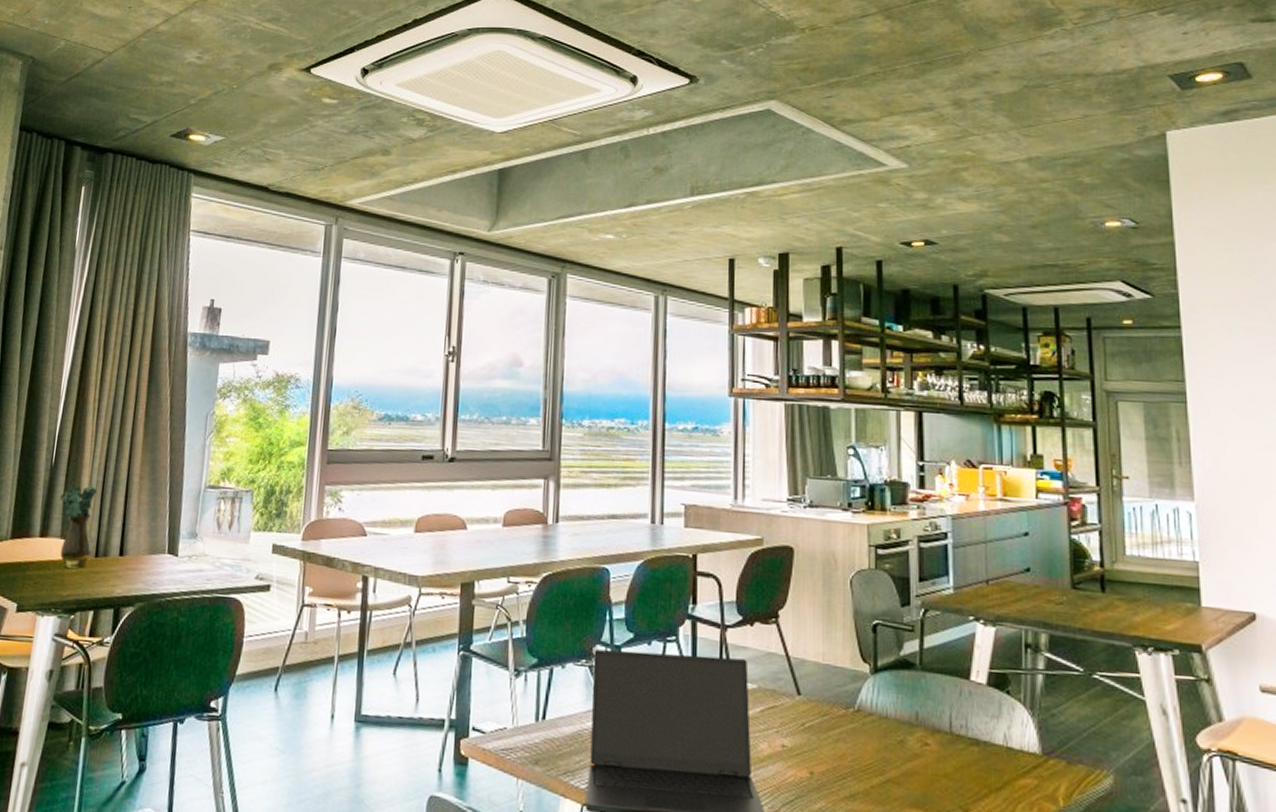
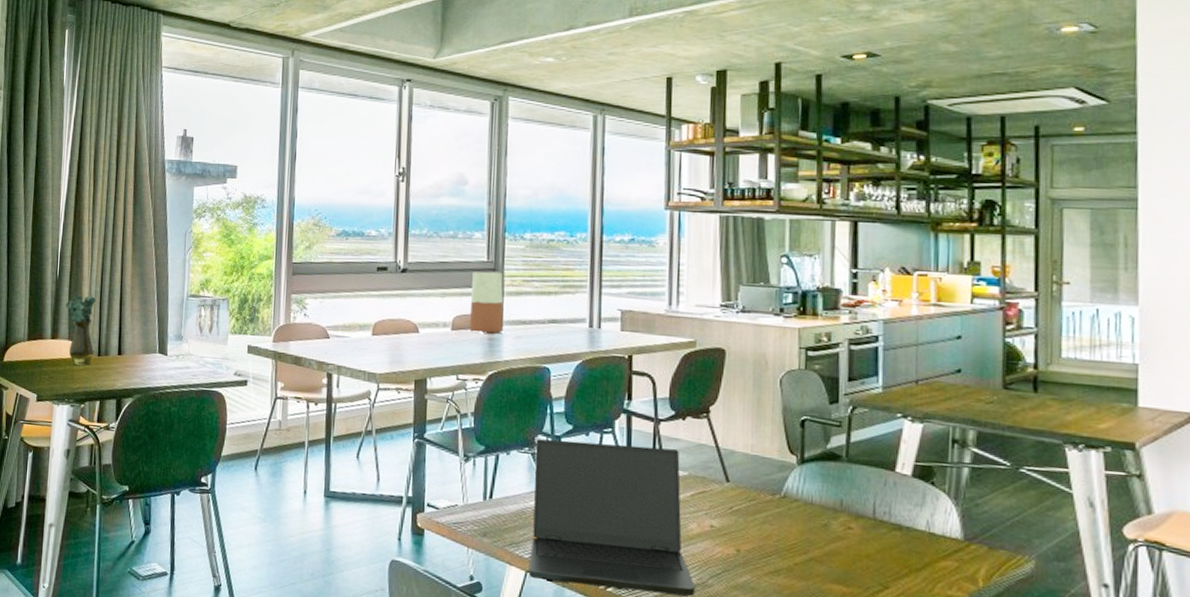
vase: none [523,461,560,531] -> present [470,272,504,334]

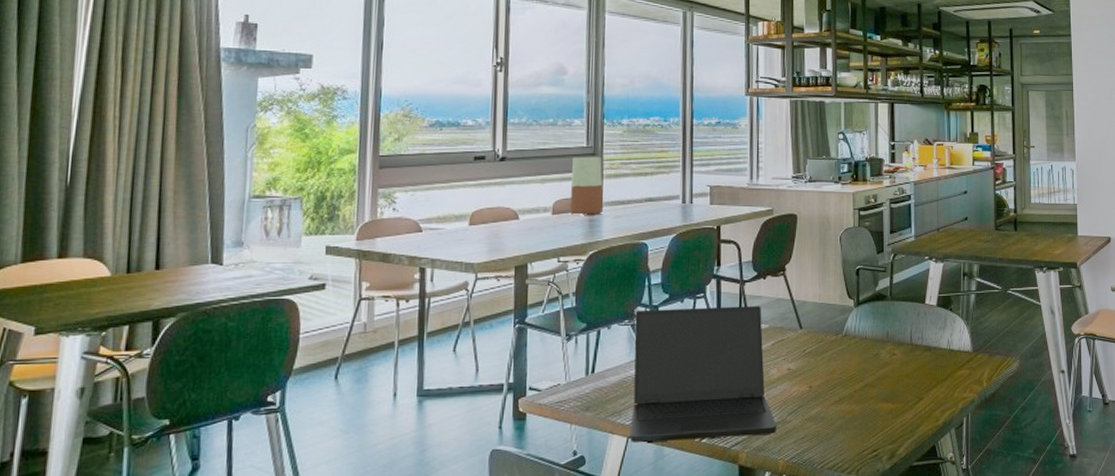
vase: present [66,291,96,366] -> none [79,199,124,287]

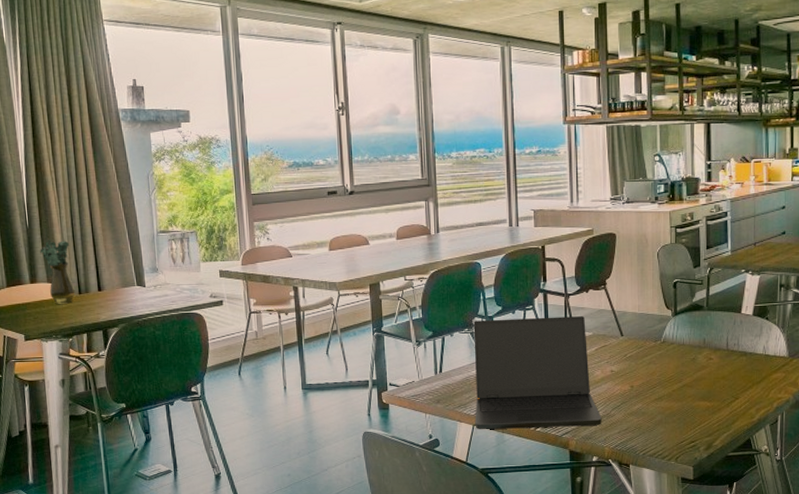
vase: none [79,199,124,287] -> present [40,237,75,305]
vase: present [570,156,604,215] -> none [410,187,440,239]

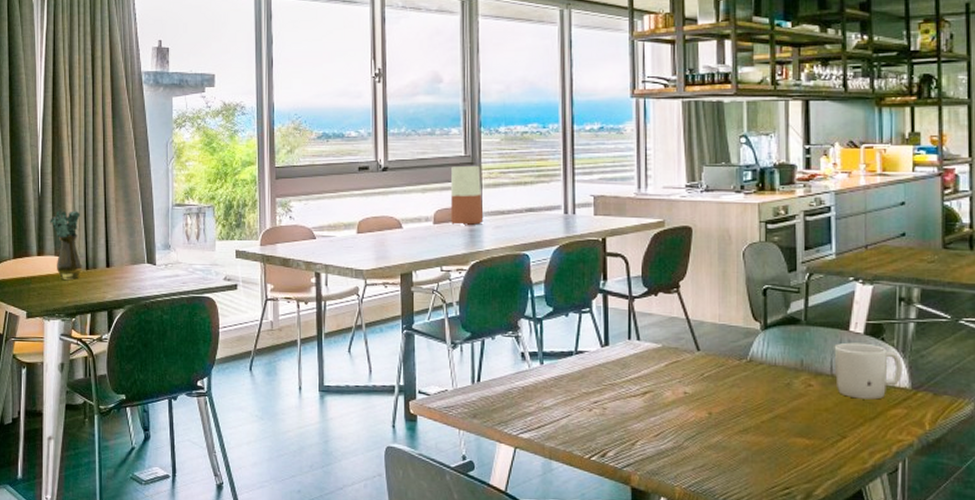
vase: none [410,187,440,239] -> present [451,165,484,225]
laptop: present [473,316,602,430] -> none [517,322,672,459]
mug: none [729,322,782,367] -> present [834,342,902,400]

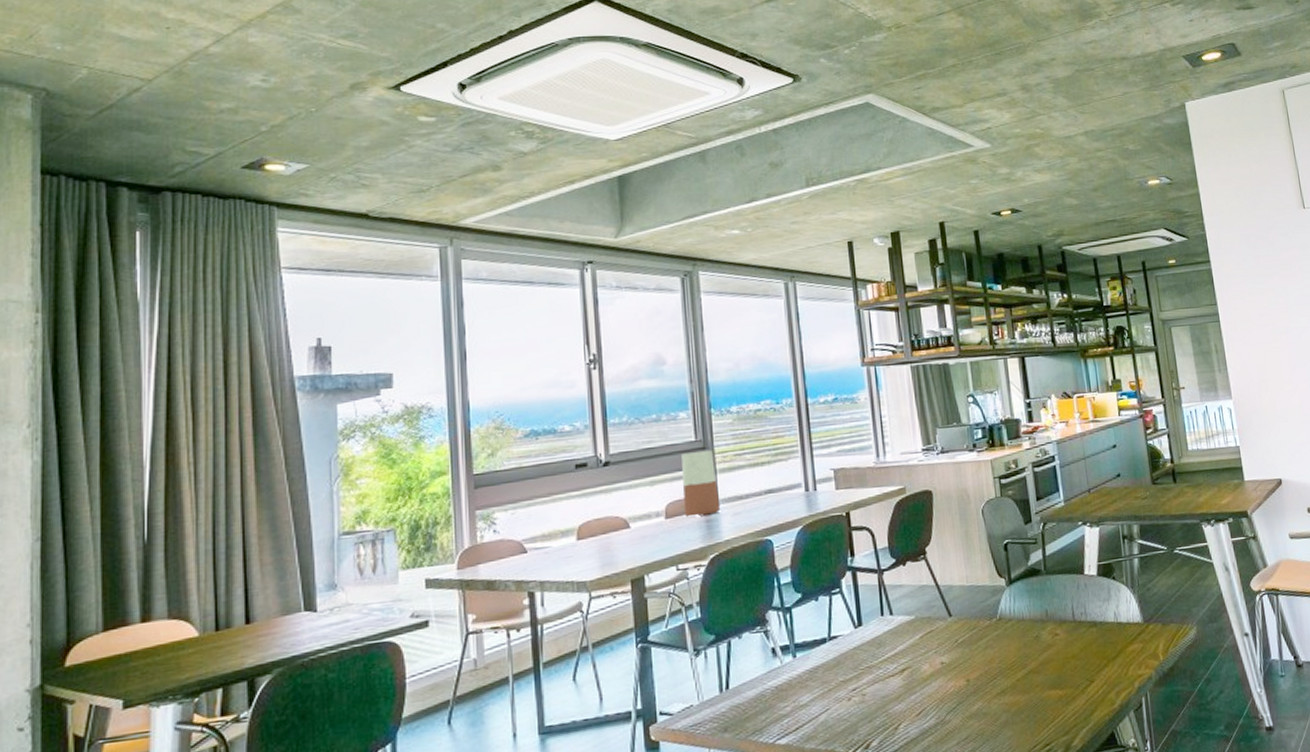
vase: present [50,207,82,281] -> none [161,554,210,650]
mug: present [834,342,902,400] -> none [1073,584,1134,641]

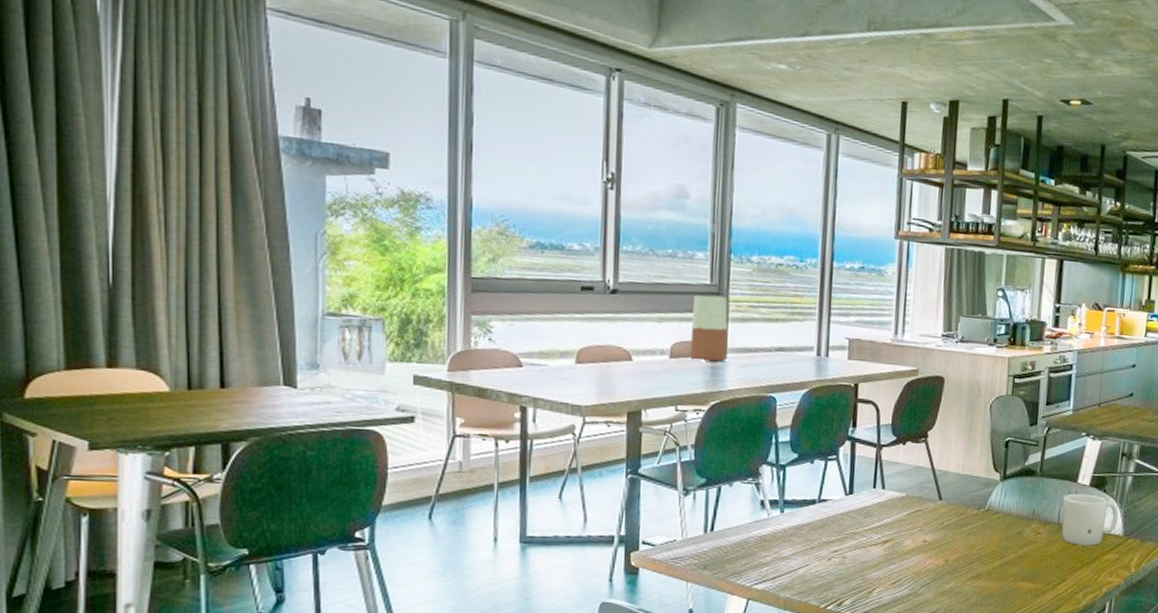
mug: none [1073,584,1134,641] -> present [1061,493,1119,546]

